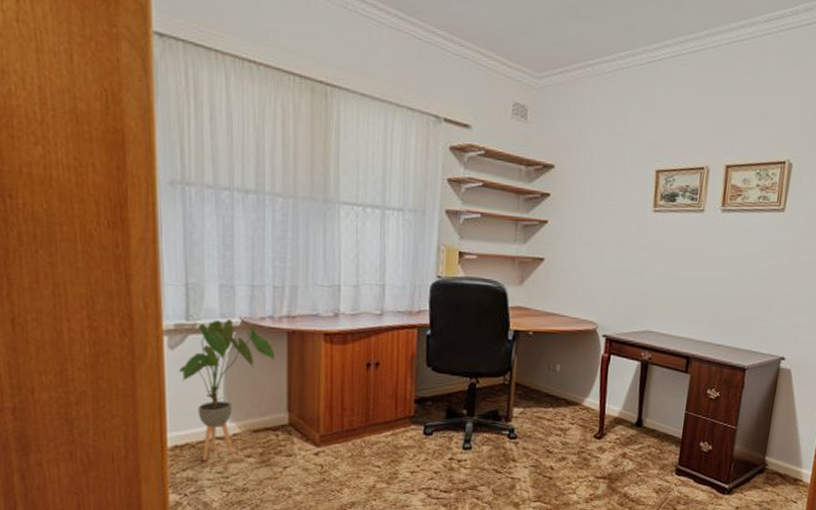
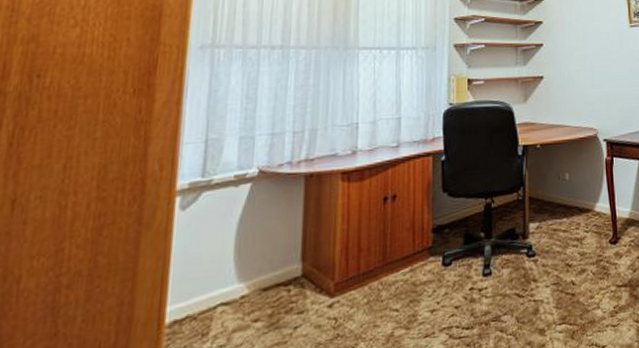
house plant: present [180,320,275,461] -> none [189,171,292,334]

